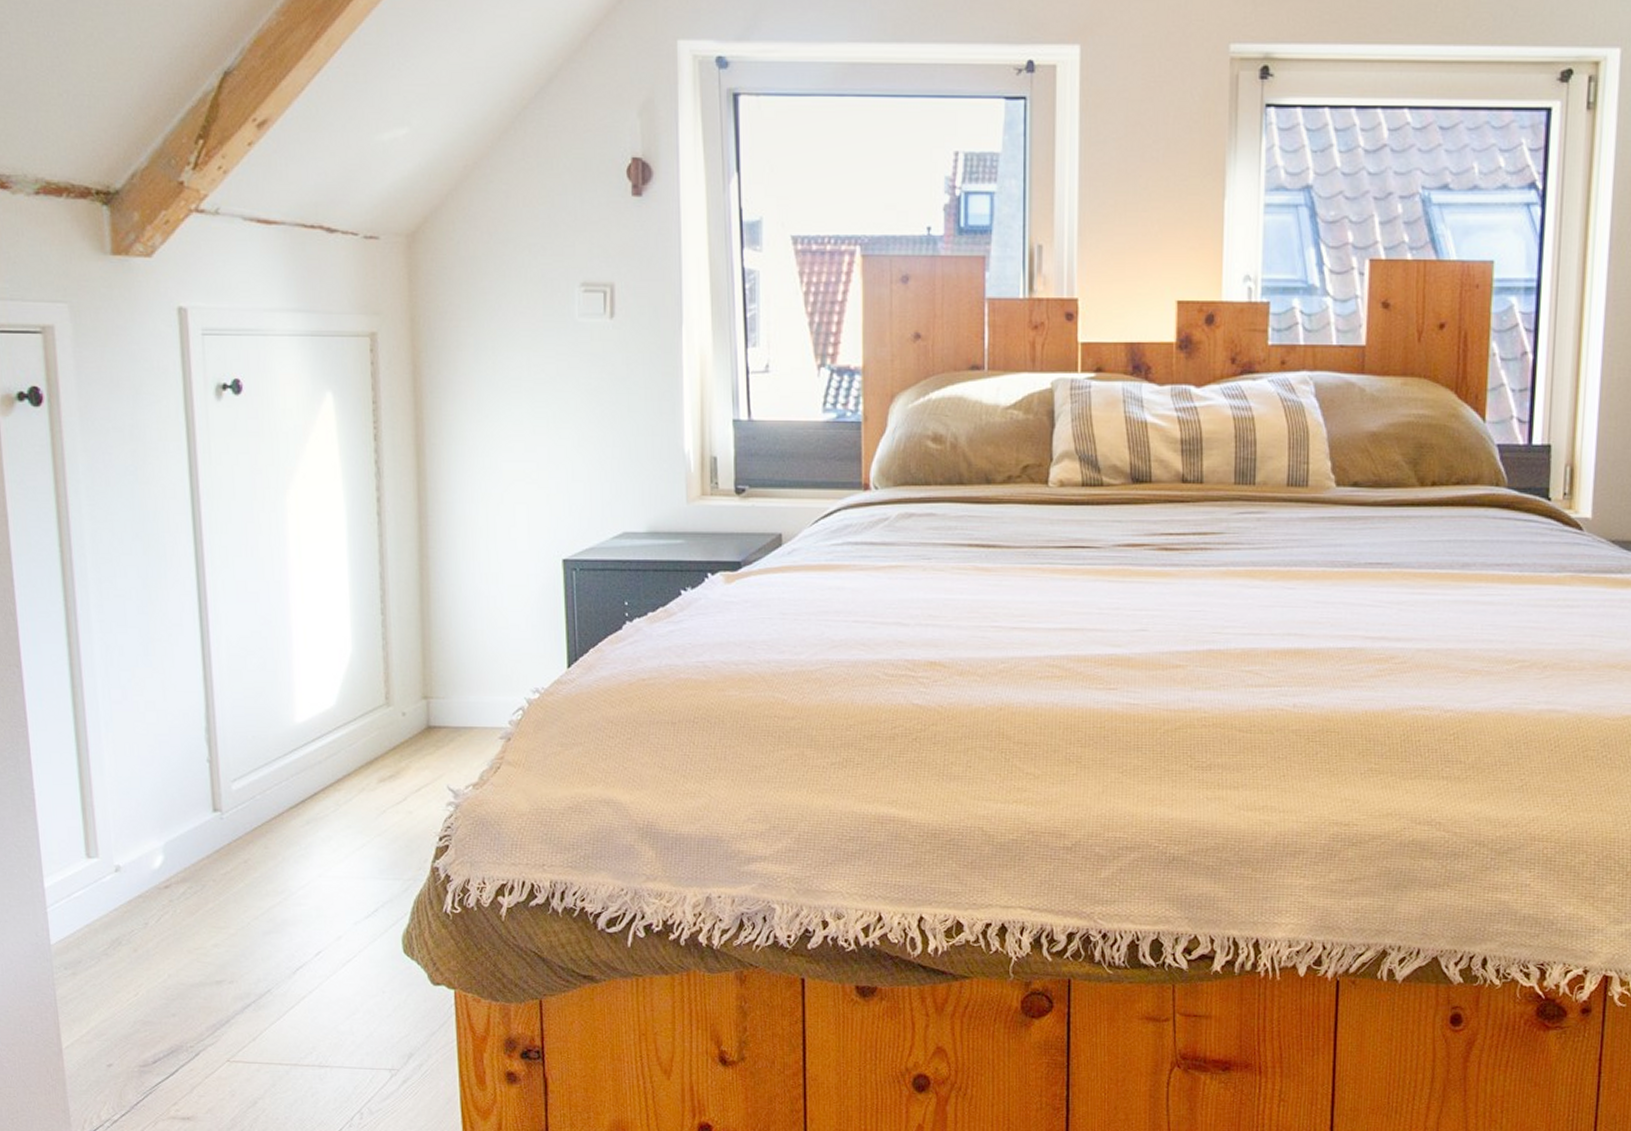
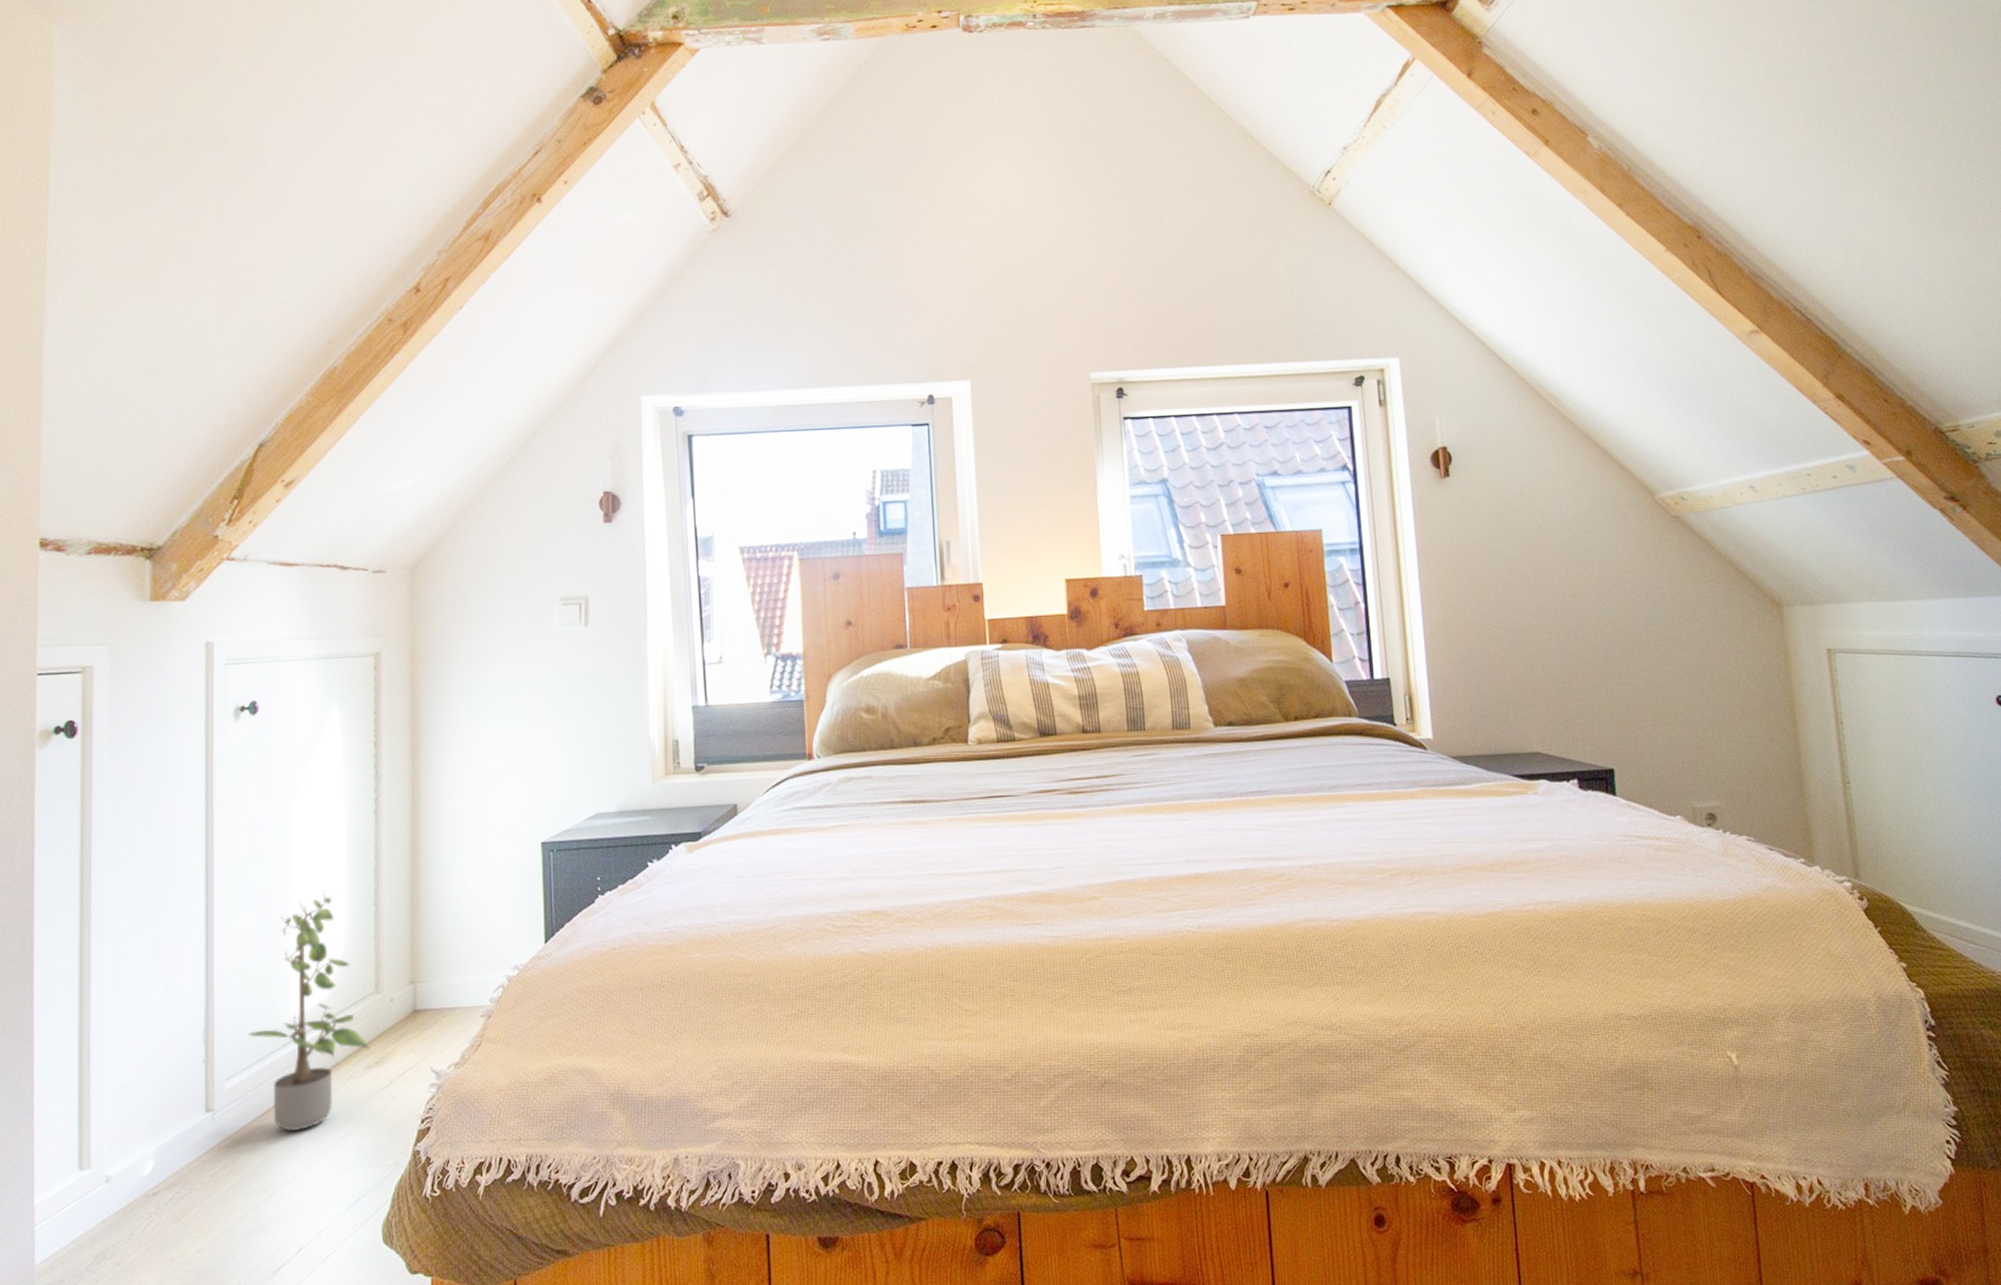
potted plant: none [253,593,382,839] -> present [249,890,370,1132]

